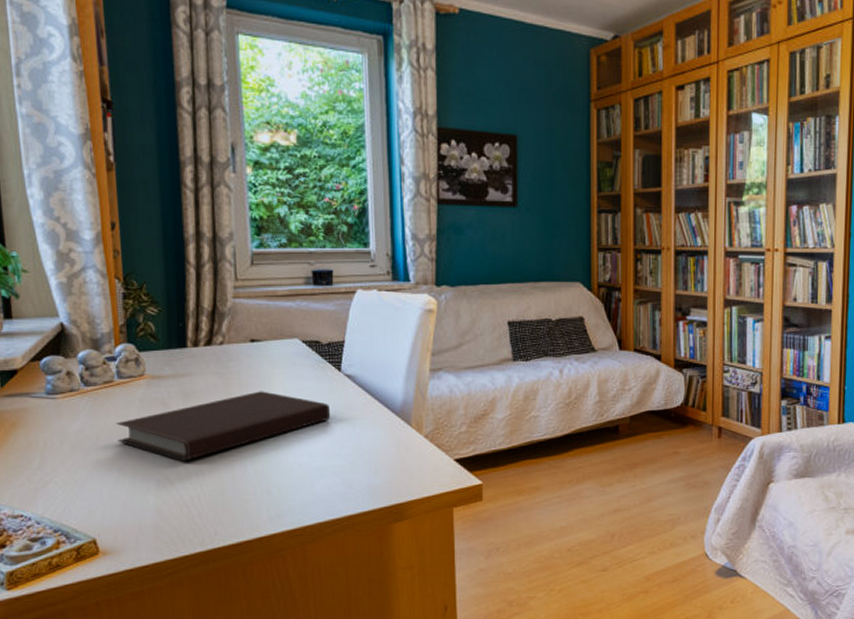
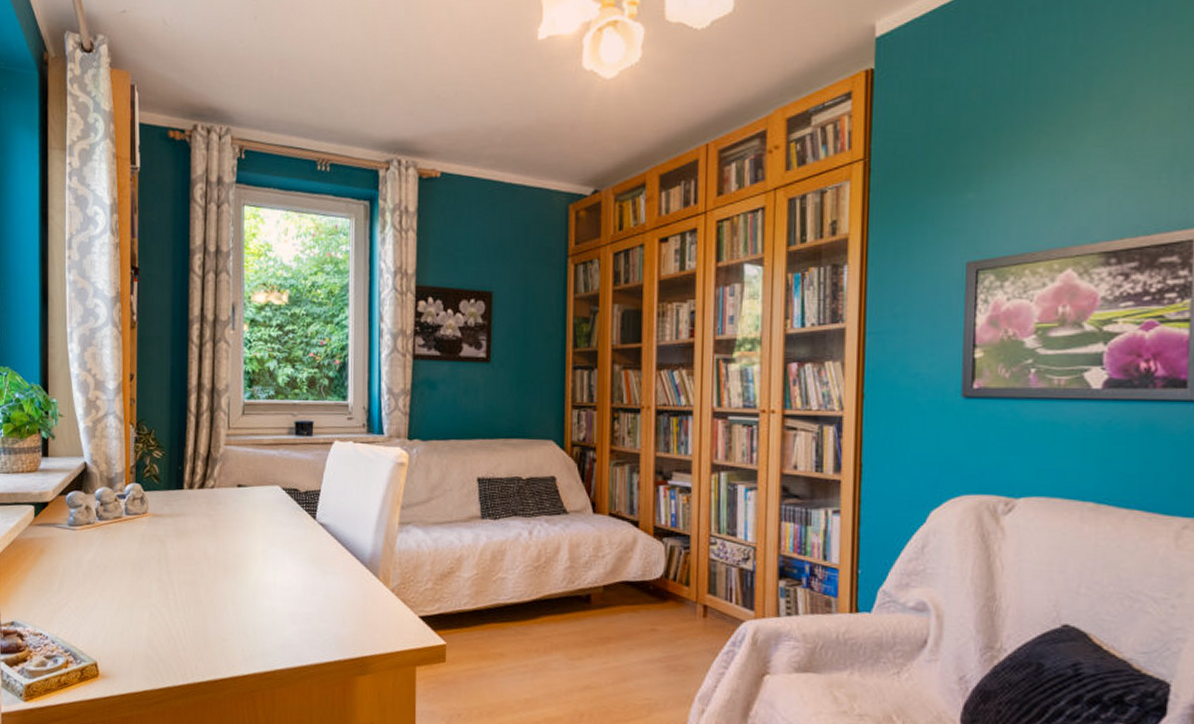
notebook: present [115,391,331,461] -> none [120,534,305,596]

